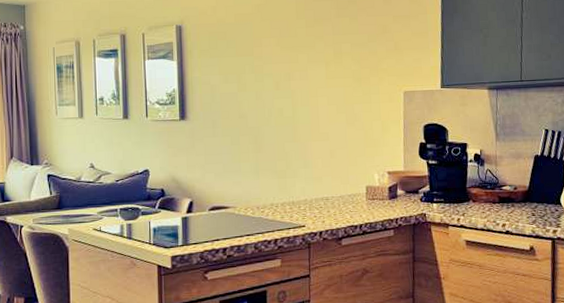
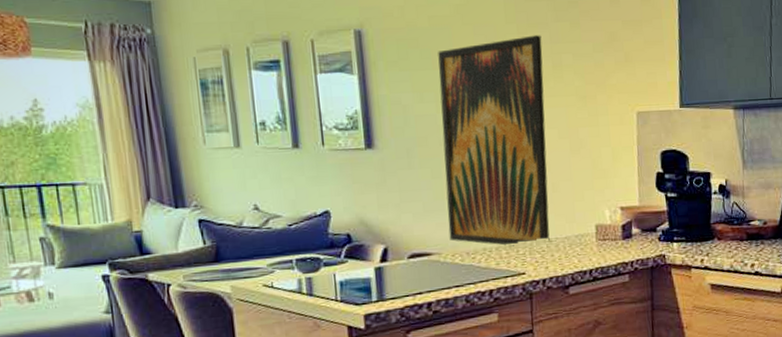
wall art: none [241,28,327,203] -> present [438,35,550,247]

